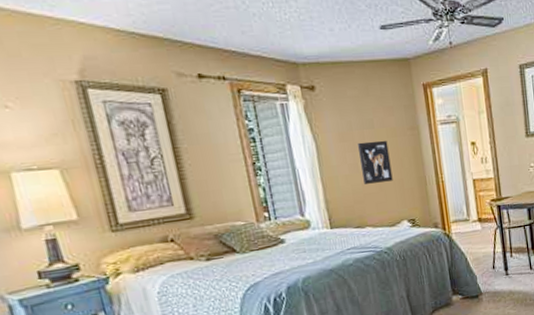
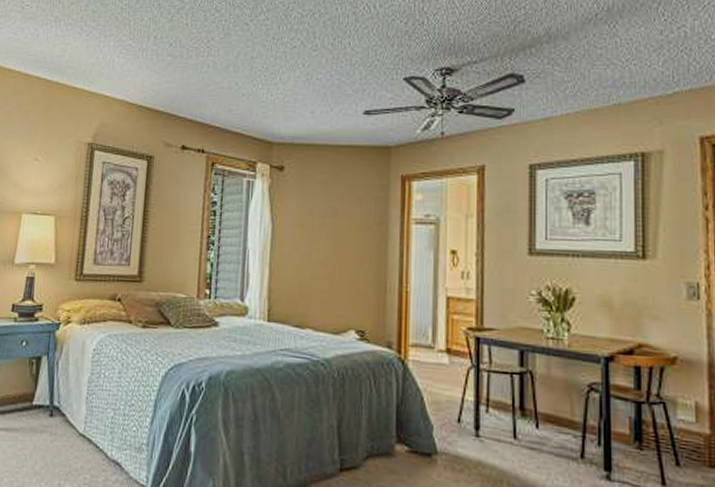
wall art: present [358,140,393,184] -> none [314,231,349,280]

